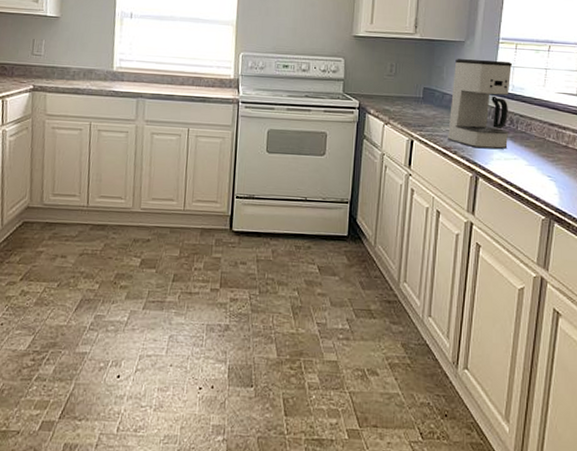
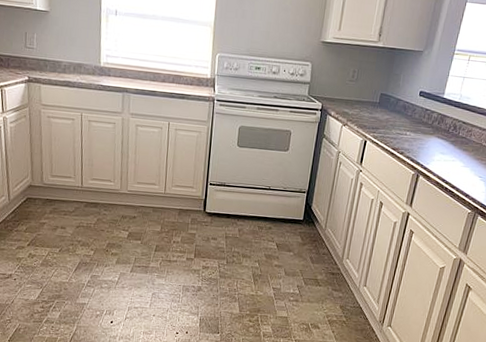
coffee maker: present [448,59,513,150] -> none [397,67,464,152]

